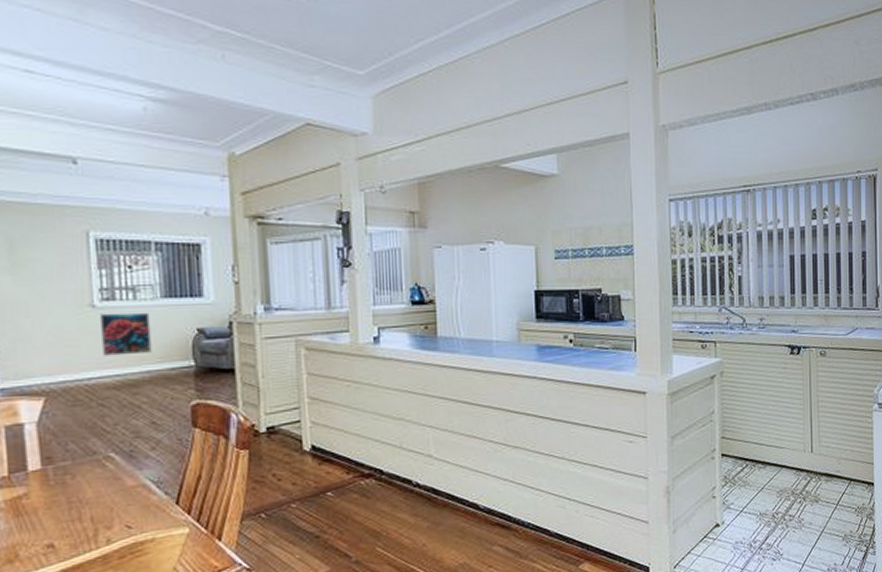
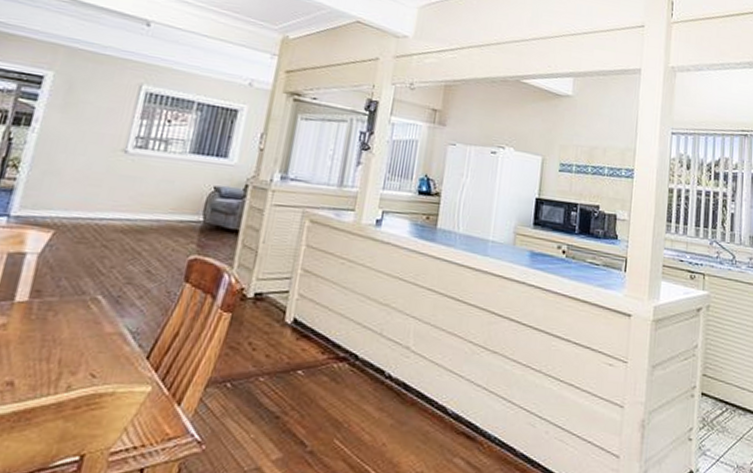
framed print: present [99,312,152,356] -> none [121,159,175,203]

